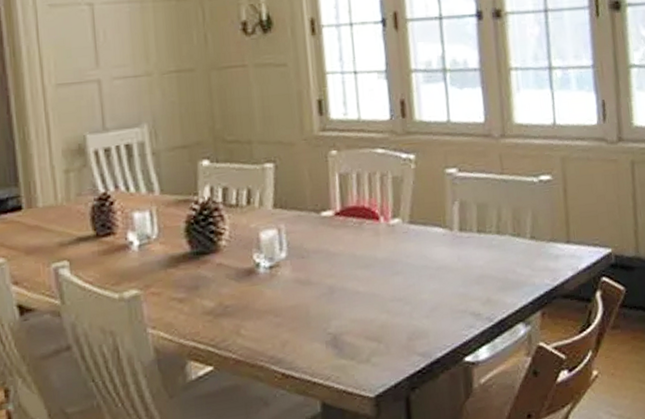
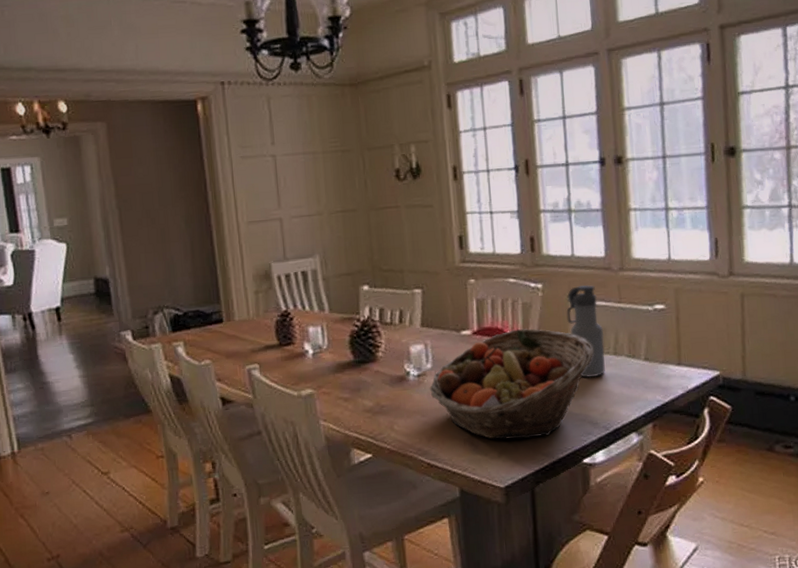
fruit basket: none [284,207,474,340] -> present [430,329,594,440]
water bottle: none [443,154,488,262] -> present [566,284,605,378]

